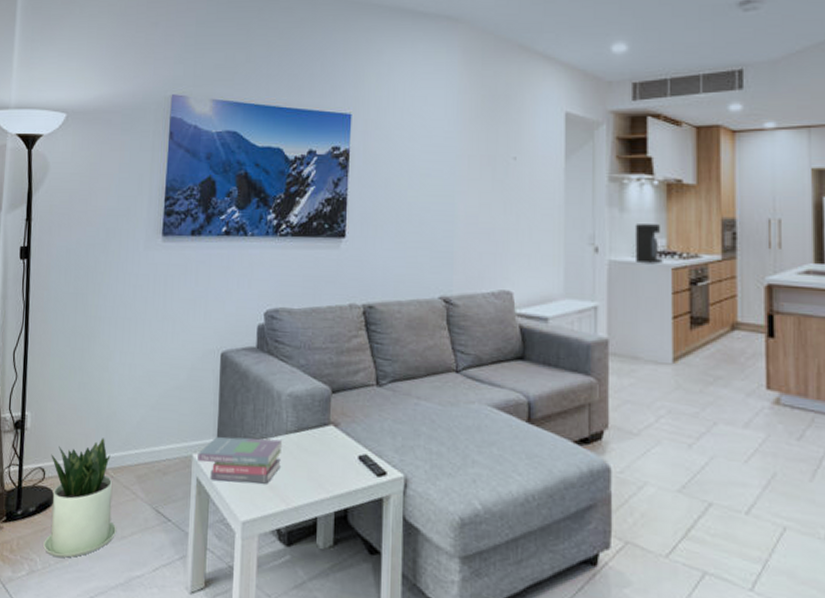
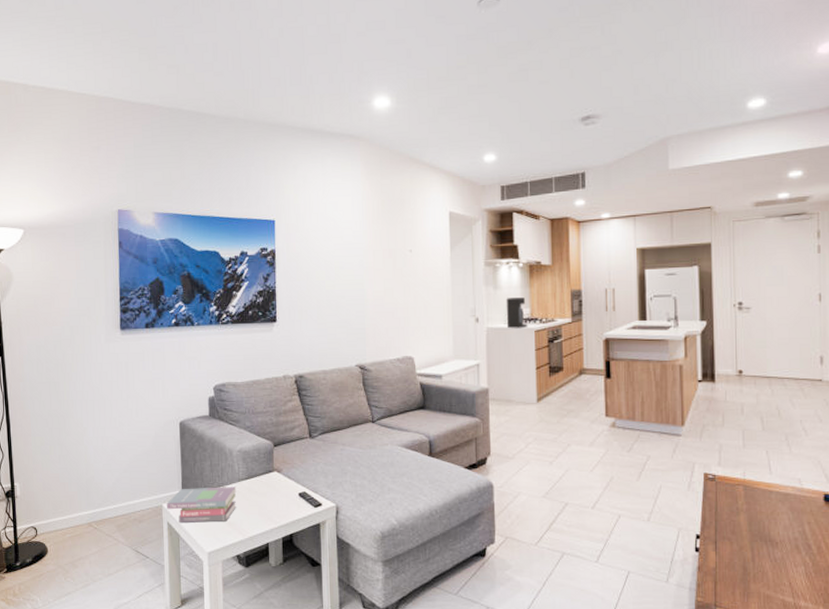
planter: present [43,438,117,558] -> none [41,498,104,595]

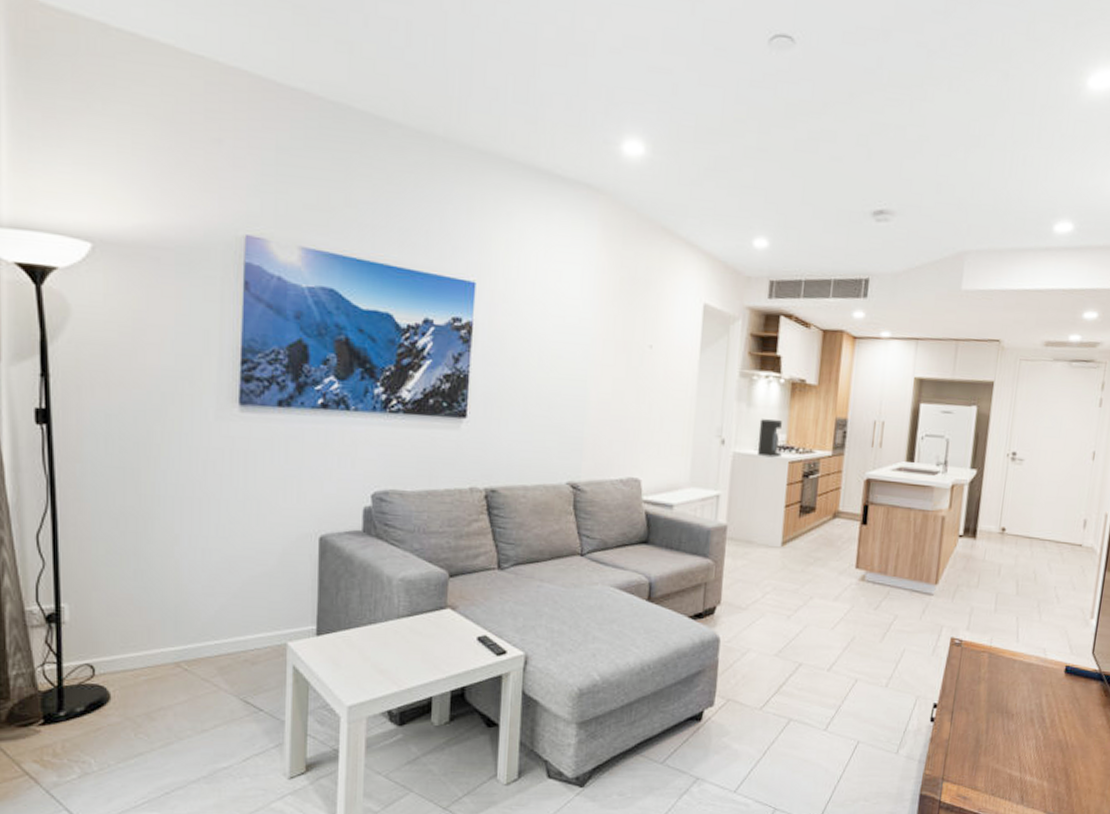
books: present [167,487,237,523] -> none [293,623,394,669]

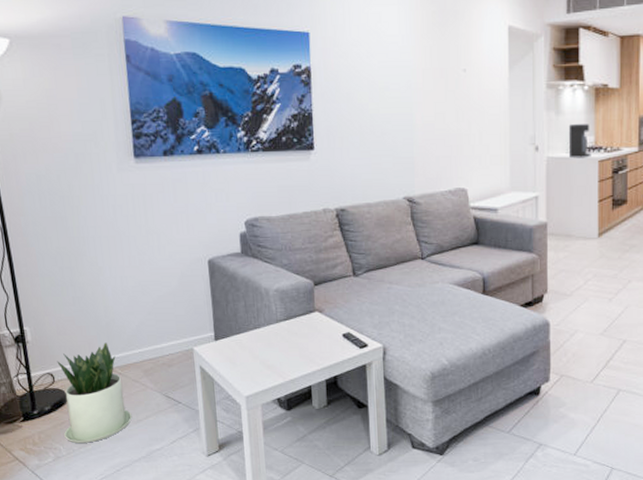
planter: none [99,629,196,756] -> present [57,342,133,443]

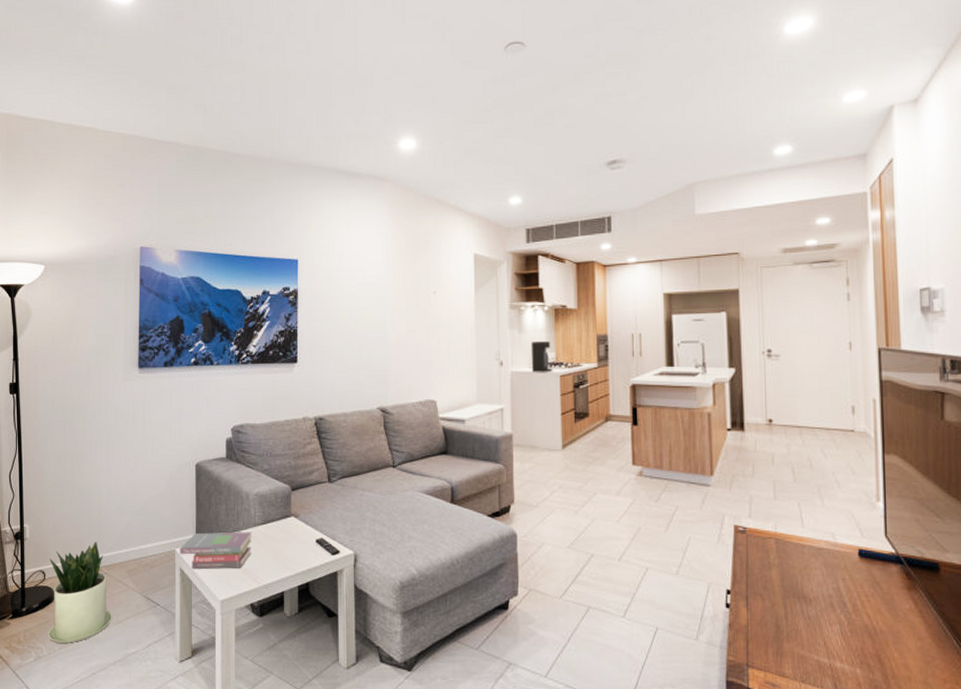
books: none [198,328,275,366] -> present [180,531,252,569]

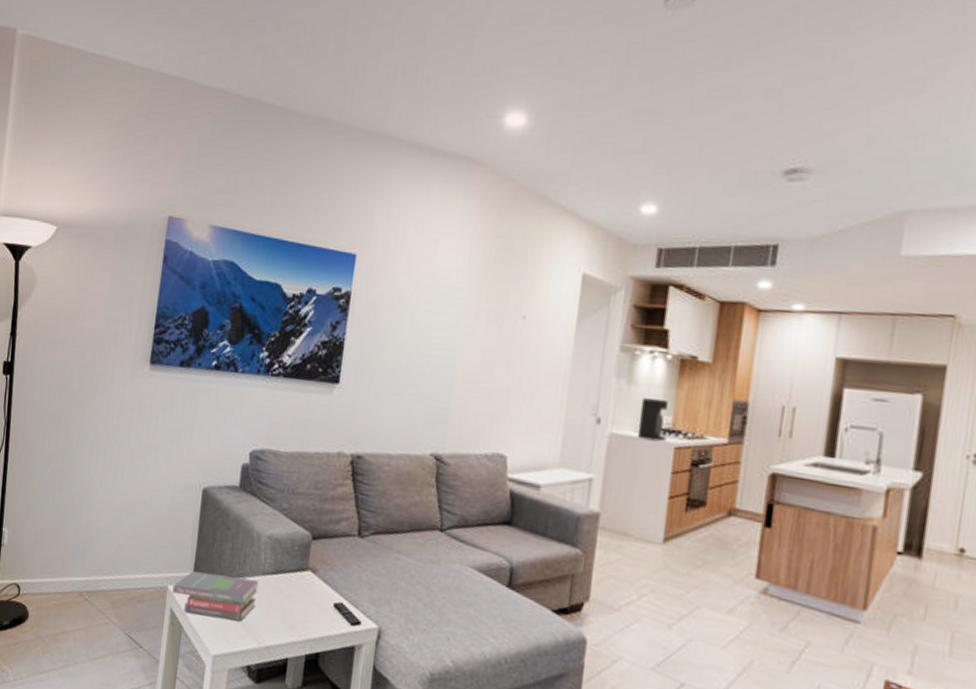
planter: present [48,541,113,643] -> none [15,561,89,673]

